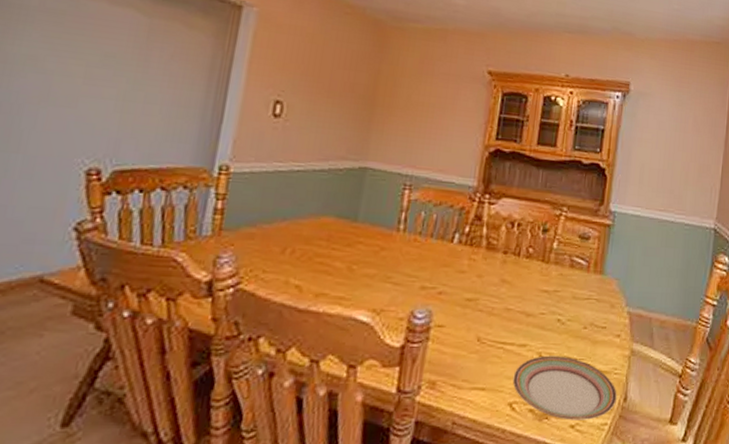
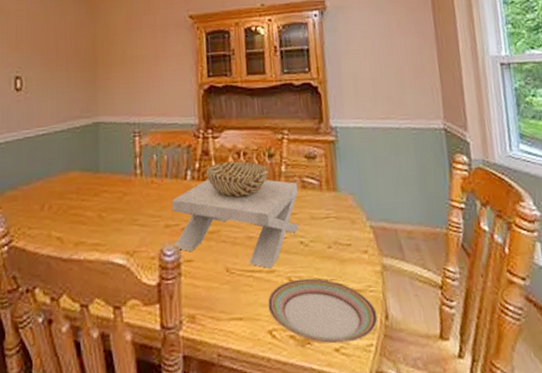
decorative bowl: none [426,230,566,343] -> present [172,161,299,269]

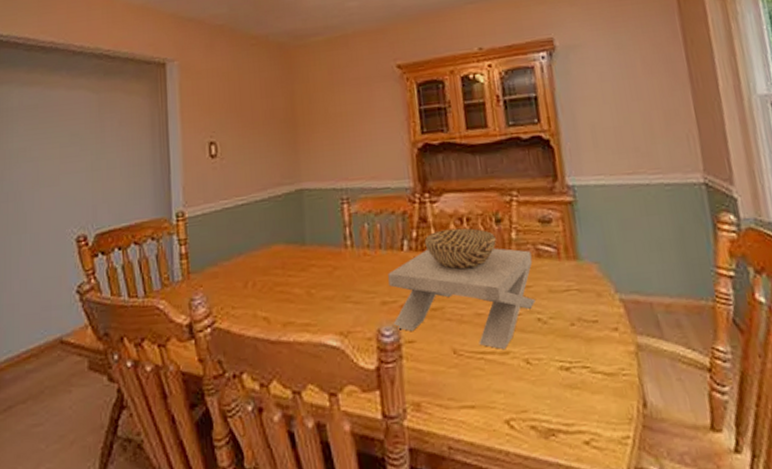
plate: present [267,278,378,344] -> none [502,360,634,436]

